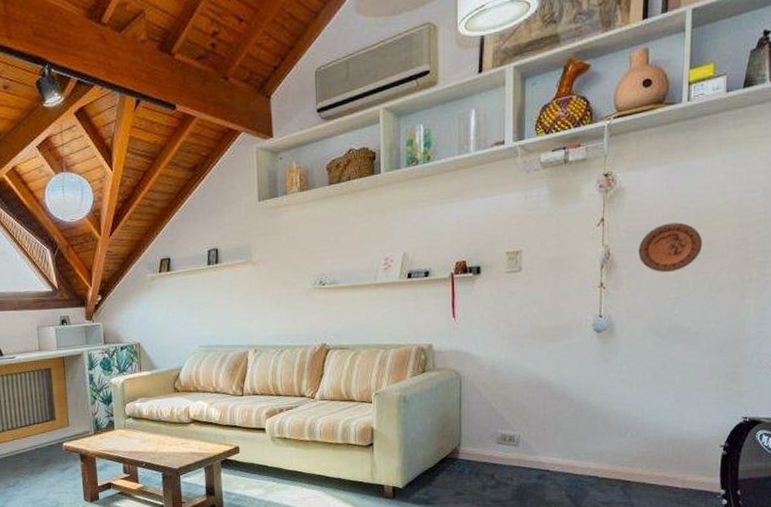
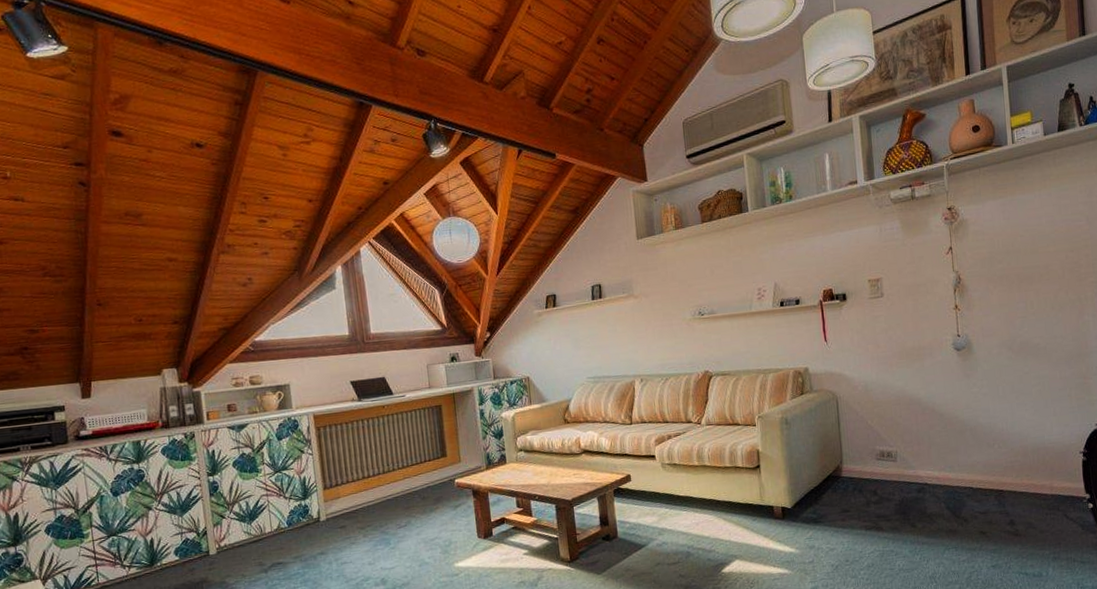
decorative plate: present [638,222,703,273] -> none [985,249,1041,294]

